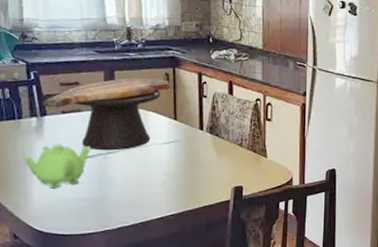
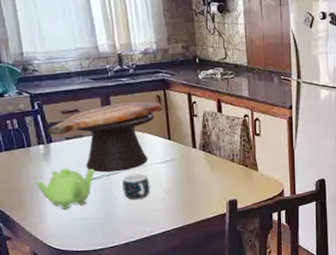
mug: none [120,154,150,182] -> present [122,173,150,200]

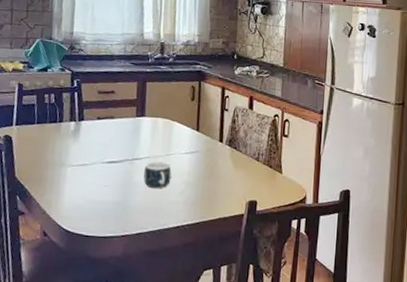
teapot: present [36,168,95,210] -> none [60,147,120,190]
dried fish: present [47,101,162,173] -> none [81,89,195,157]

